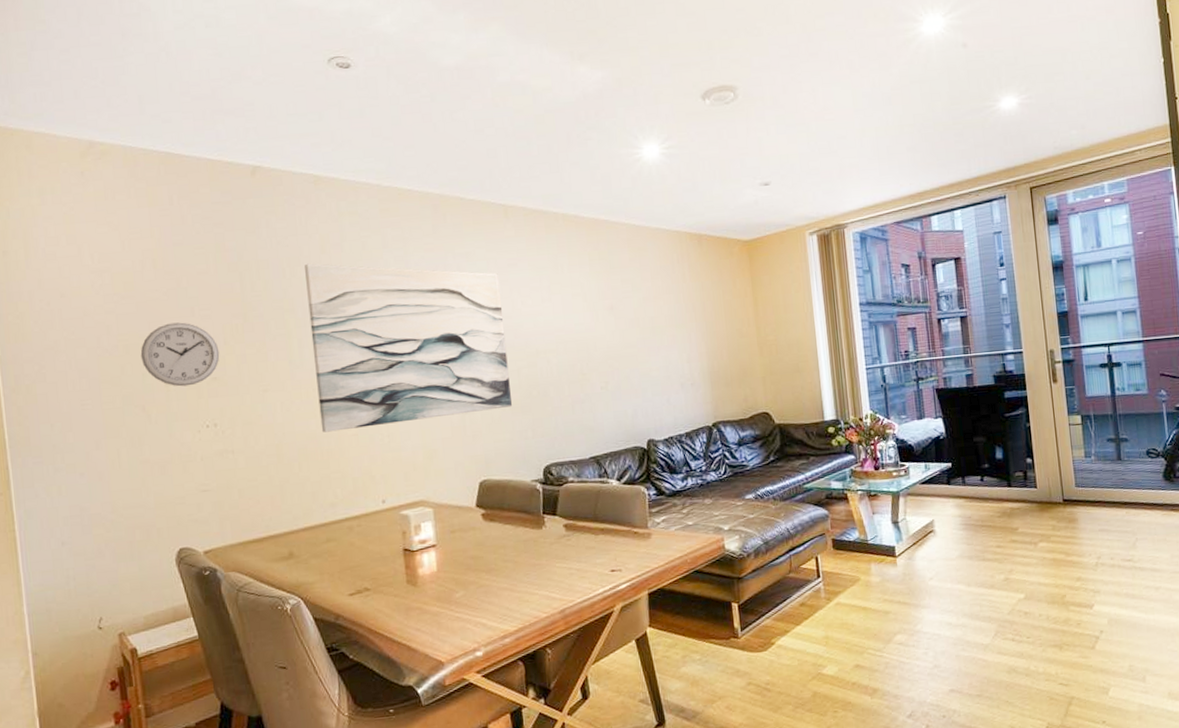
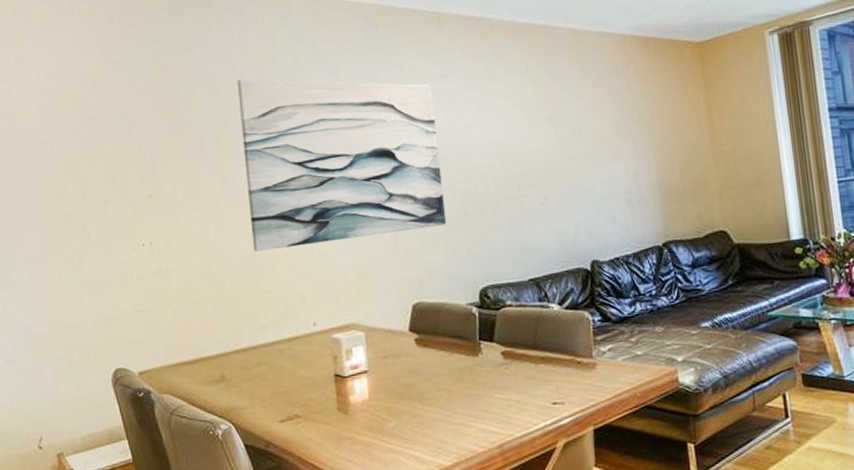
wall clock: present [140,322,220,387] -> none [81,140,156,205]

